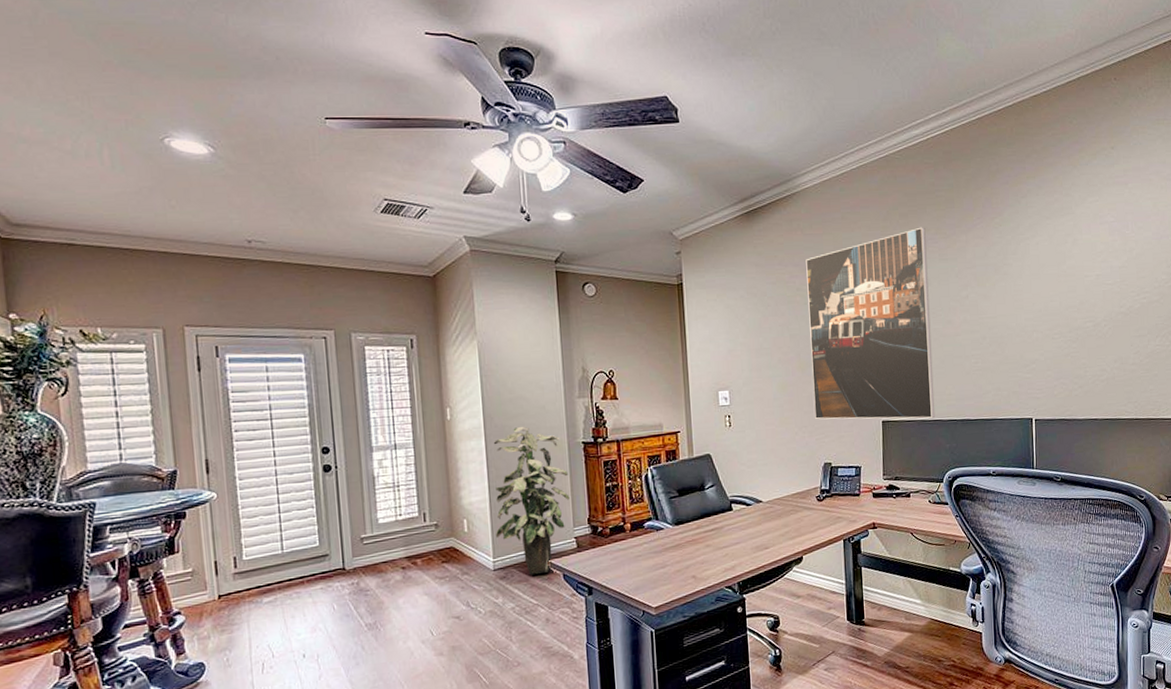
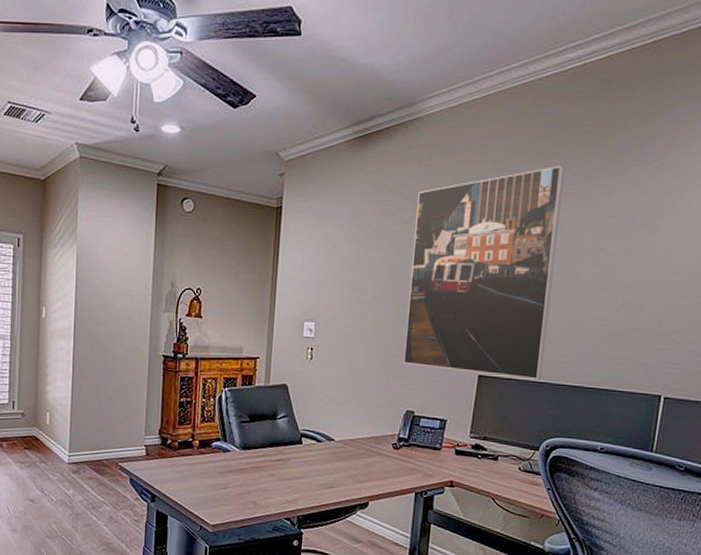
indoor plant: present [493,426,570,575] -> none [73,332,146,474]

